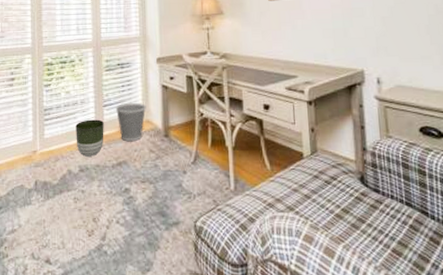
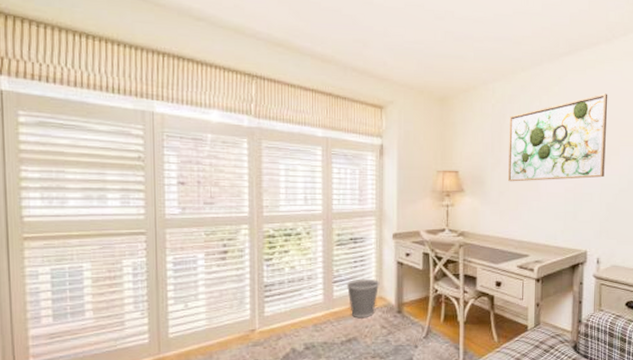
planter: present [75,119,104,157] -> none [301,296,333,334]

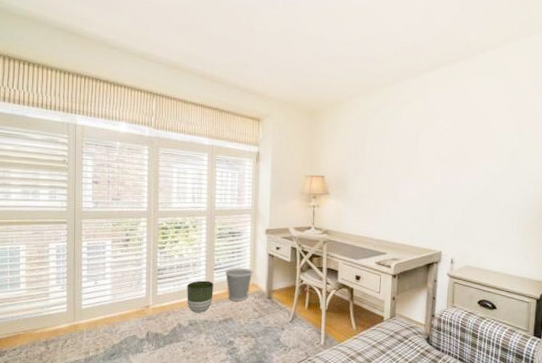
planter: none [301,296,333,334] -> present [187,280,214,313]
wall art: present [508,93,608,182] -> none [369,107,466,187]

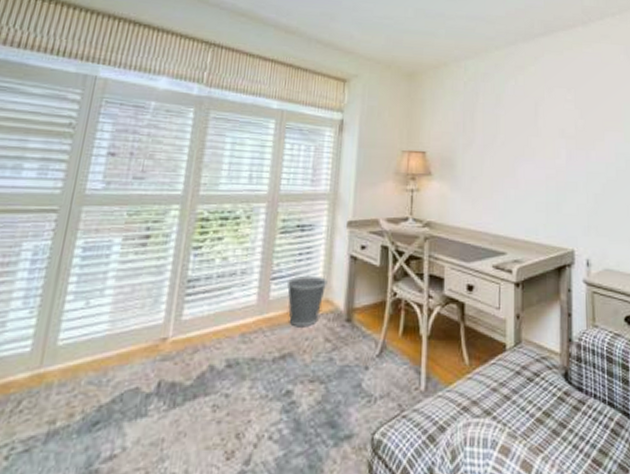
planter: present [187,280,214,313] -> none [226,296,269,347]

